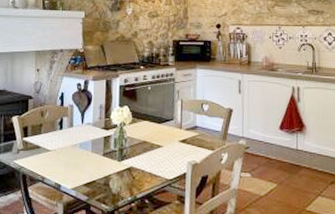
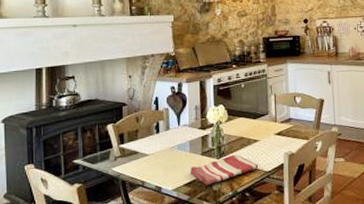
dish towel: none [91,158,160,188] -> present [190,154,259,186]

